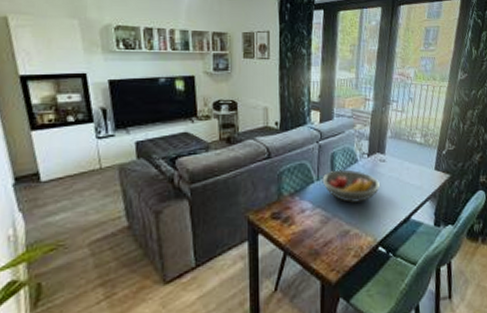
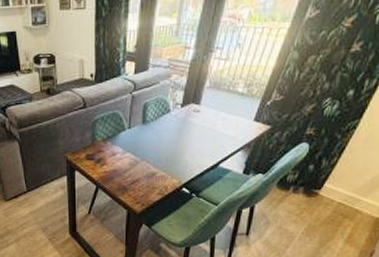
fruit bowl: present [322,169,381,204] -> none [133,119,192,150]

